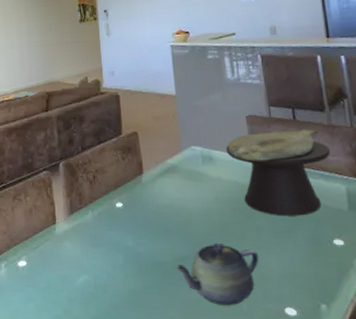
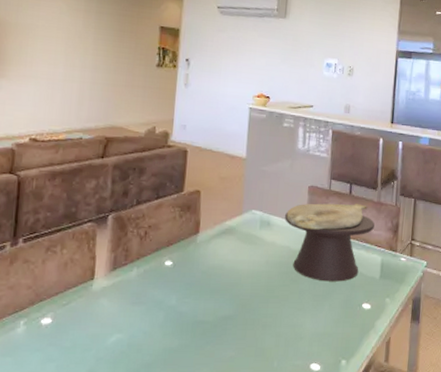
teapot: present [174,242,259,305] -> none [214,304,297,362]

